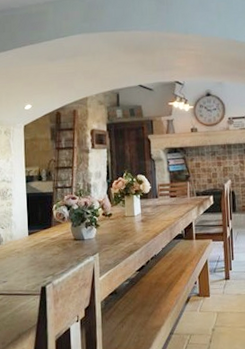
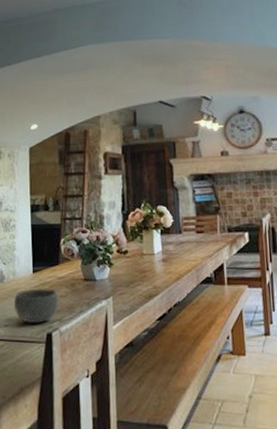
bowl: none [11,248,52,279] -> present [13,289,59,323]

